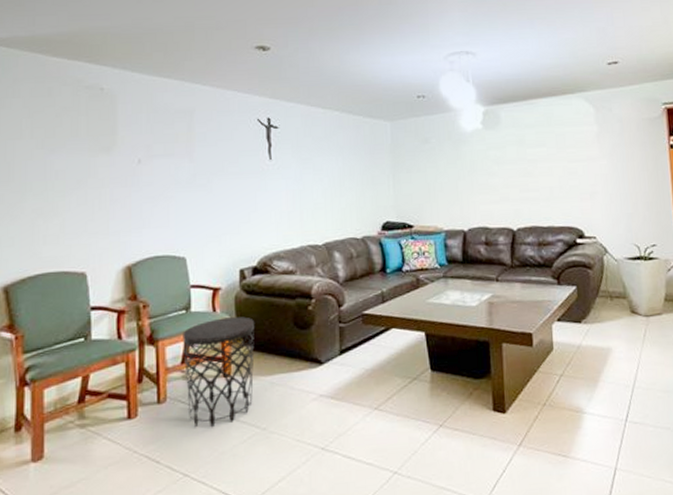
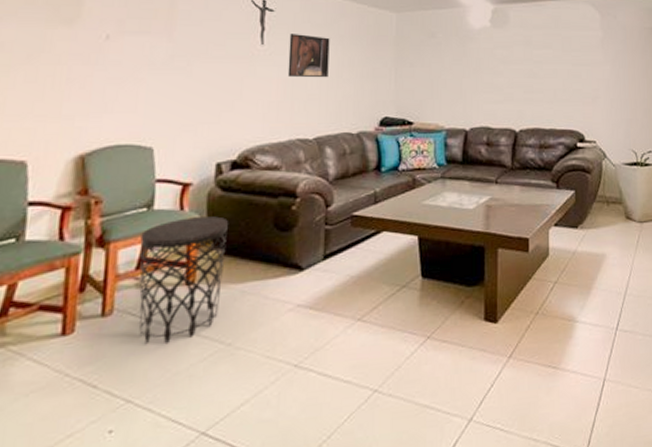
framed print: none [294,148,332,188] -> present [287,34,330,78]

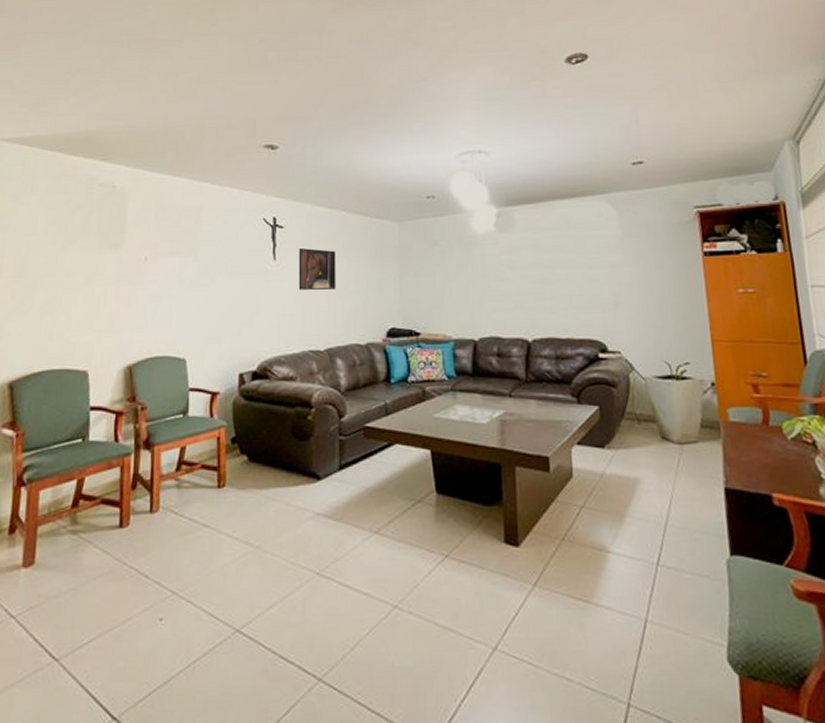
side table: present [139,216,228,345] -> none [178,424,251,543]

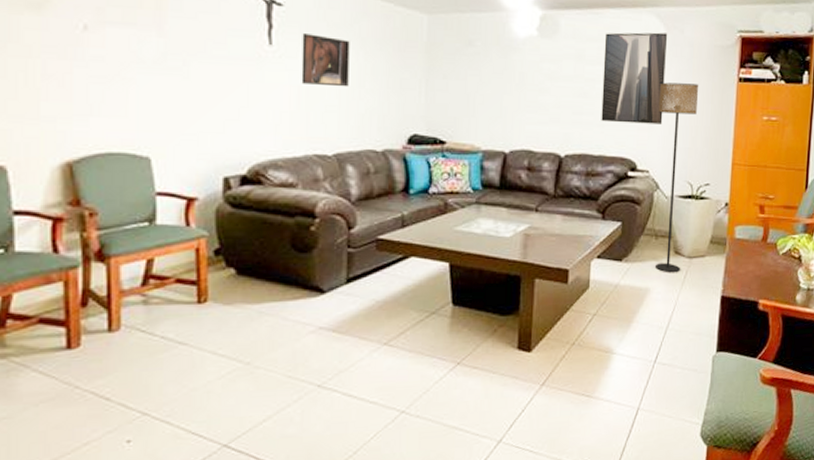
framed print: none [559,216,628,306] -> present [601,32,667,124]
floor lamp: none [619,262,671,461] -> present [656,82,699,273]

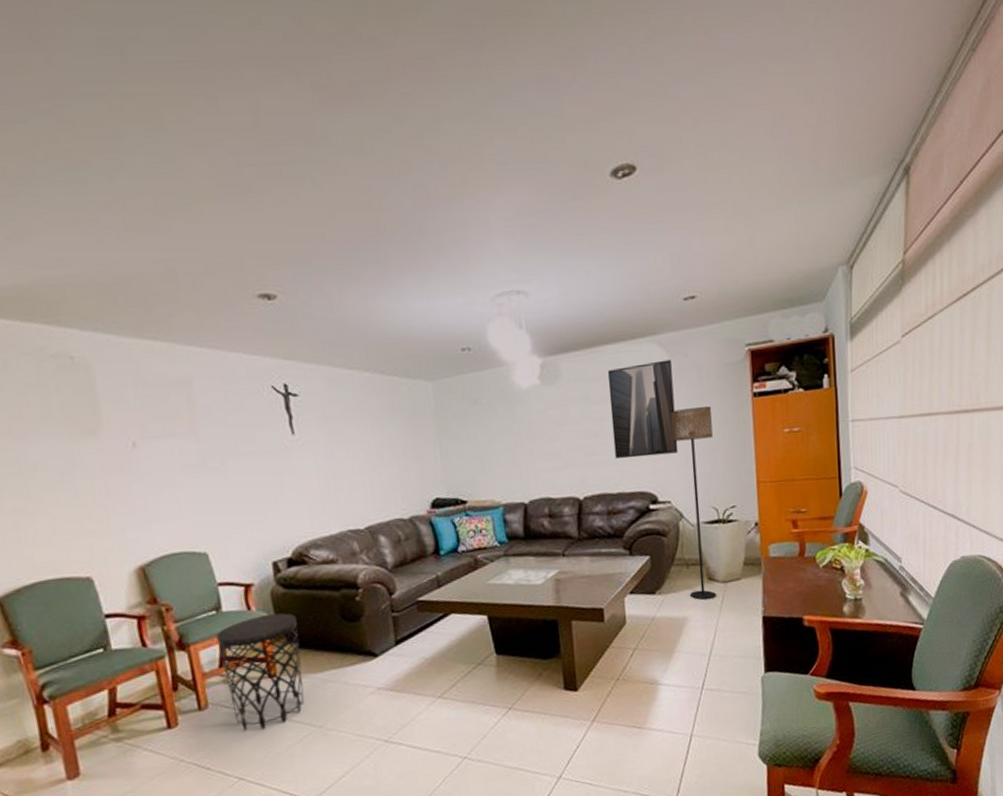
side table: none [144,234,240,361] -> present [216,613,305,730]
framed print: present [301,34,350,87] -> none [320,417,369,466]

